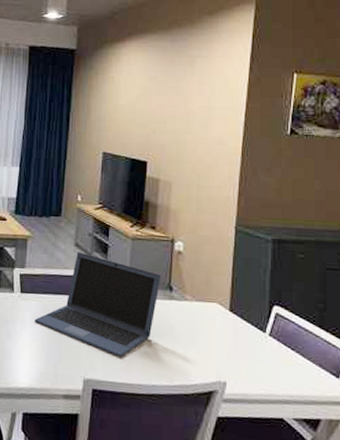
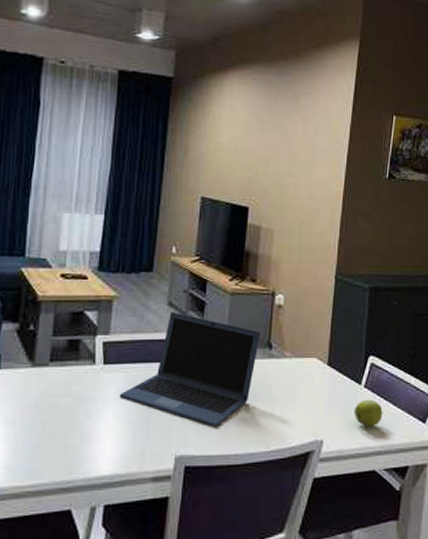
apple: none [258,347,290,376] -> present [354,399,383,428]

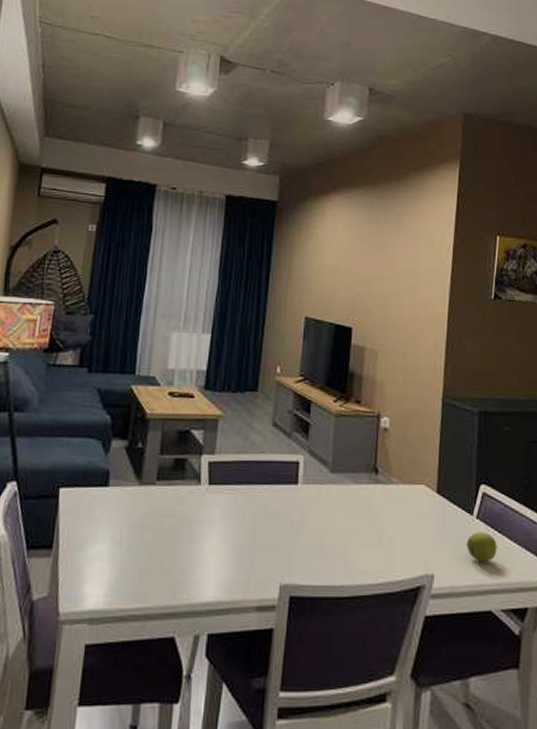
laptop: present [119,312,261,427] -> none [224,432,367,555]

